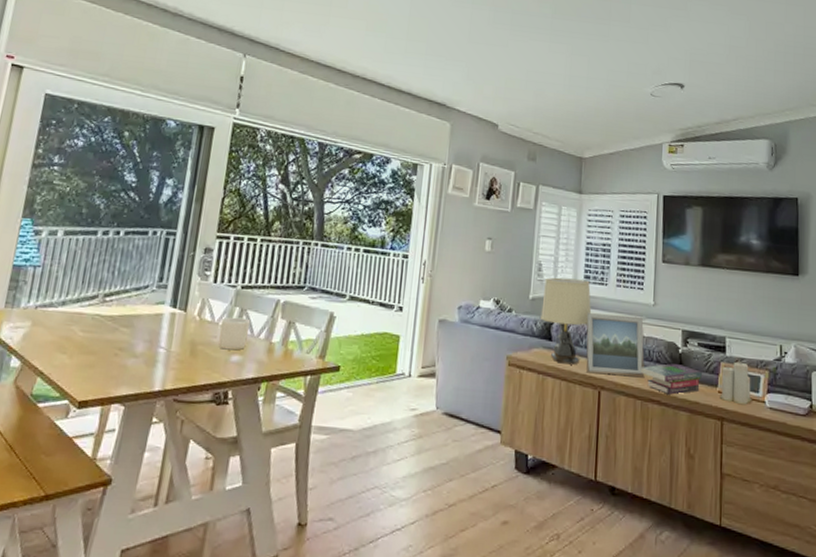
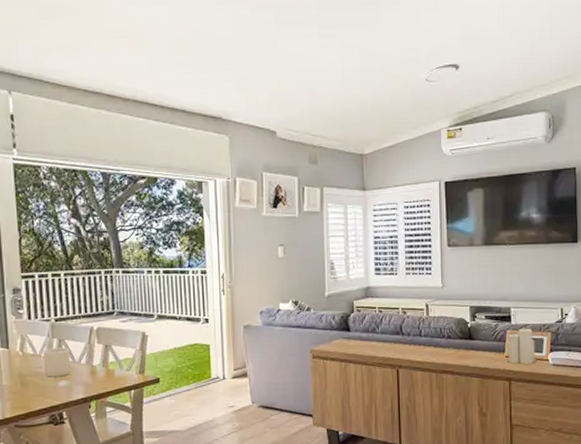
table lamp: present [541,277,592,365] -> none [337,272,385,350]
picture frame: present [586,313,645,377] -> none [380,299,438,356]
books: present [640,363,703,395] -> none [433,336,491,365]

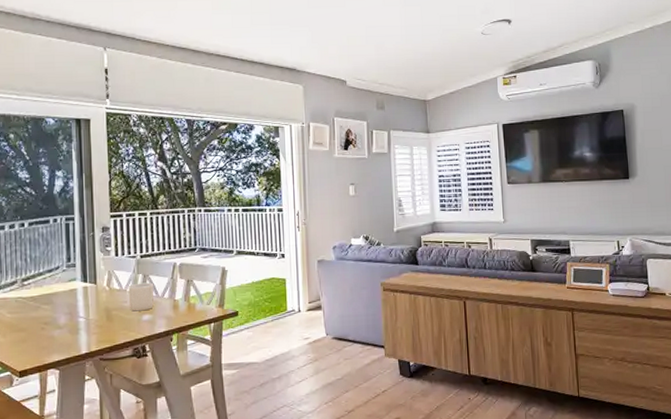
candle: present [507,326,537,365] -> none [568,259,598,296]

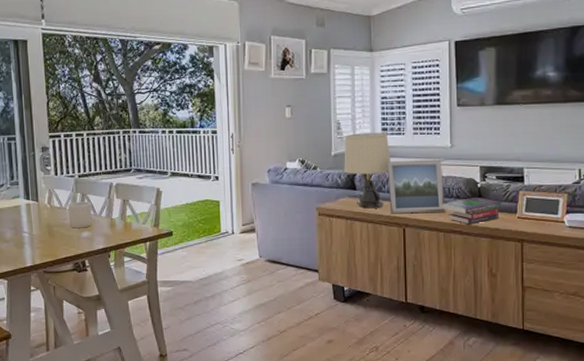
table lamp: none [406,208,450,283] -> present [344,132,392,209]
picture frame: none [446,233,502,288] -> present [386,159,446,214]
books: none [497,268,553,296] -> present [441,196,502,225]

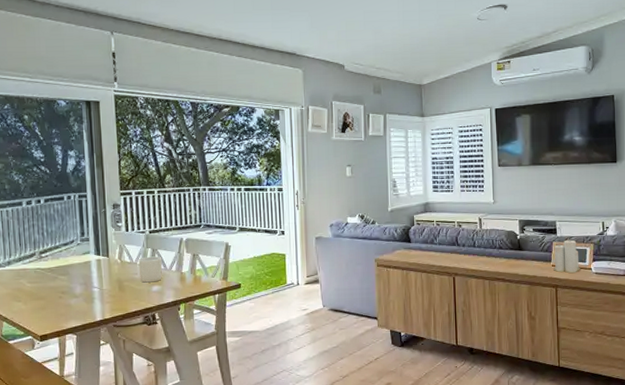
table lamp: present [344,132,392,209] -> none [399,189,442,259]
picture frame: present [386,159,446,214] -> none [437,214,490,264]
books: present [441,196,502,225] -> none [486,247,539,273]
candle: none [519,187,552,227] -> present [553,238,581,274]

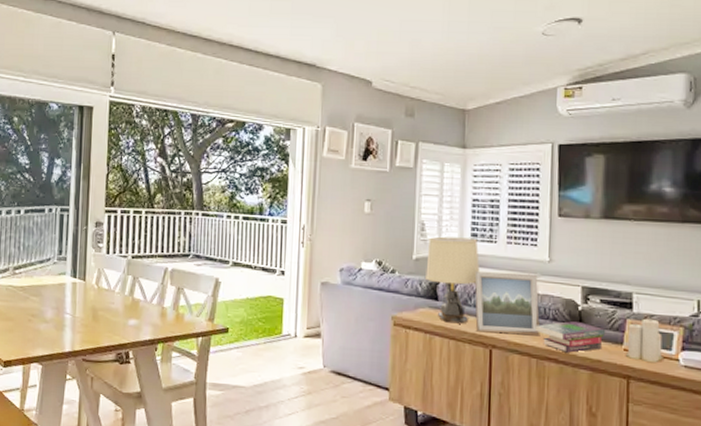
mug: present [138,256,163,283] -> none [116,284,143,315]
table lamp: none [399,189,442,259] -> present [426,236,480,324]
picture frame: none [437,214,490,264] -> present [474,271,540,335]
books: none [486,247,539,273] -> present [535,320,606,353]

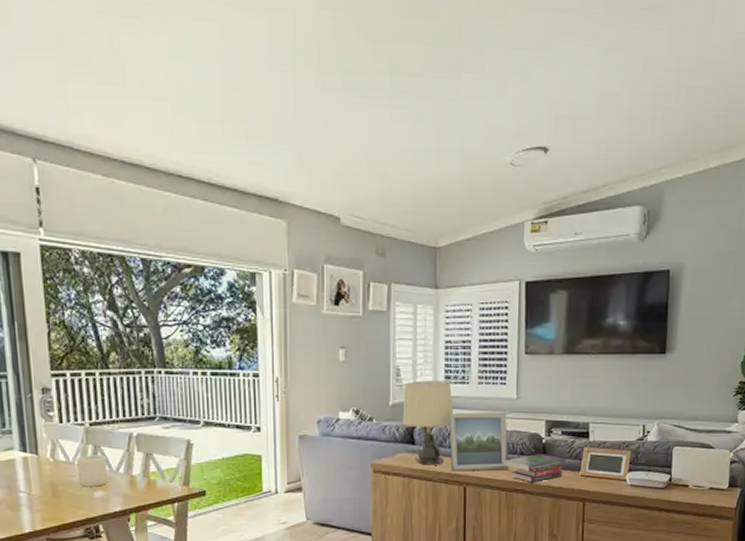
mug: none [116,284,143,315] -> present [76,454,108,487]
candle: present [625,317,665,364] -> none [582,444,615,485]

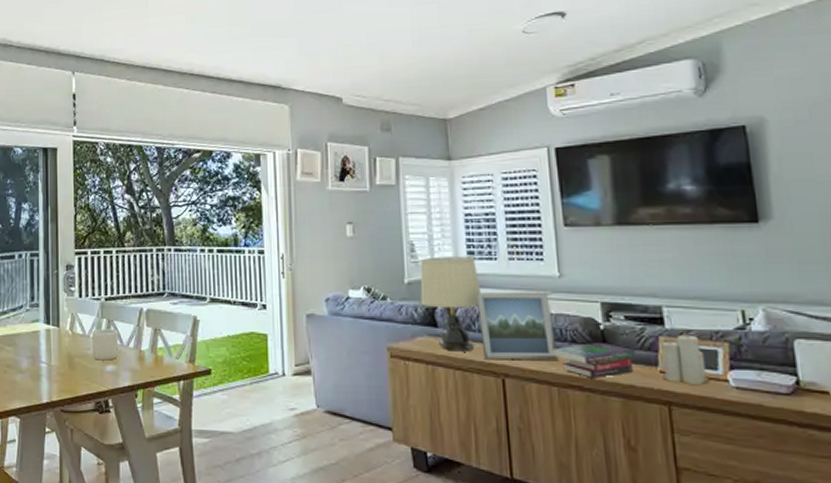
candle: none [582,444,615,485] -> present [661,333,711,386]

